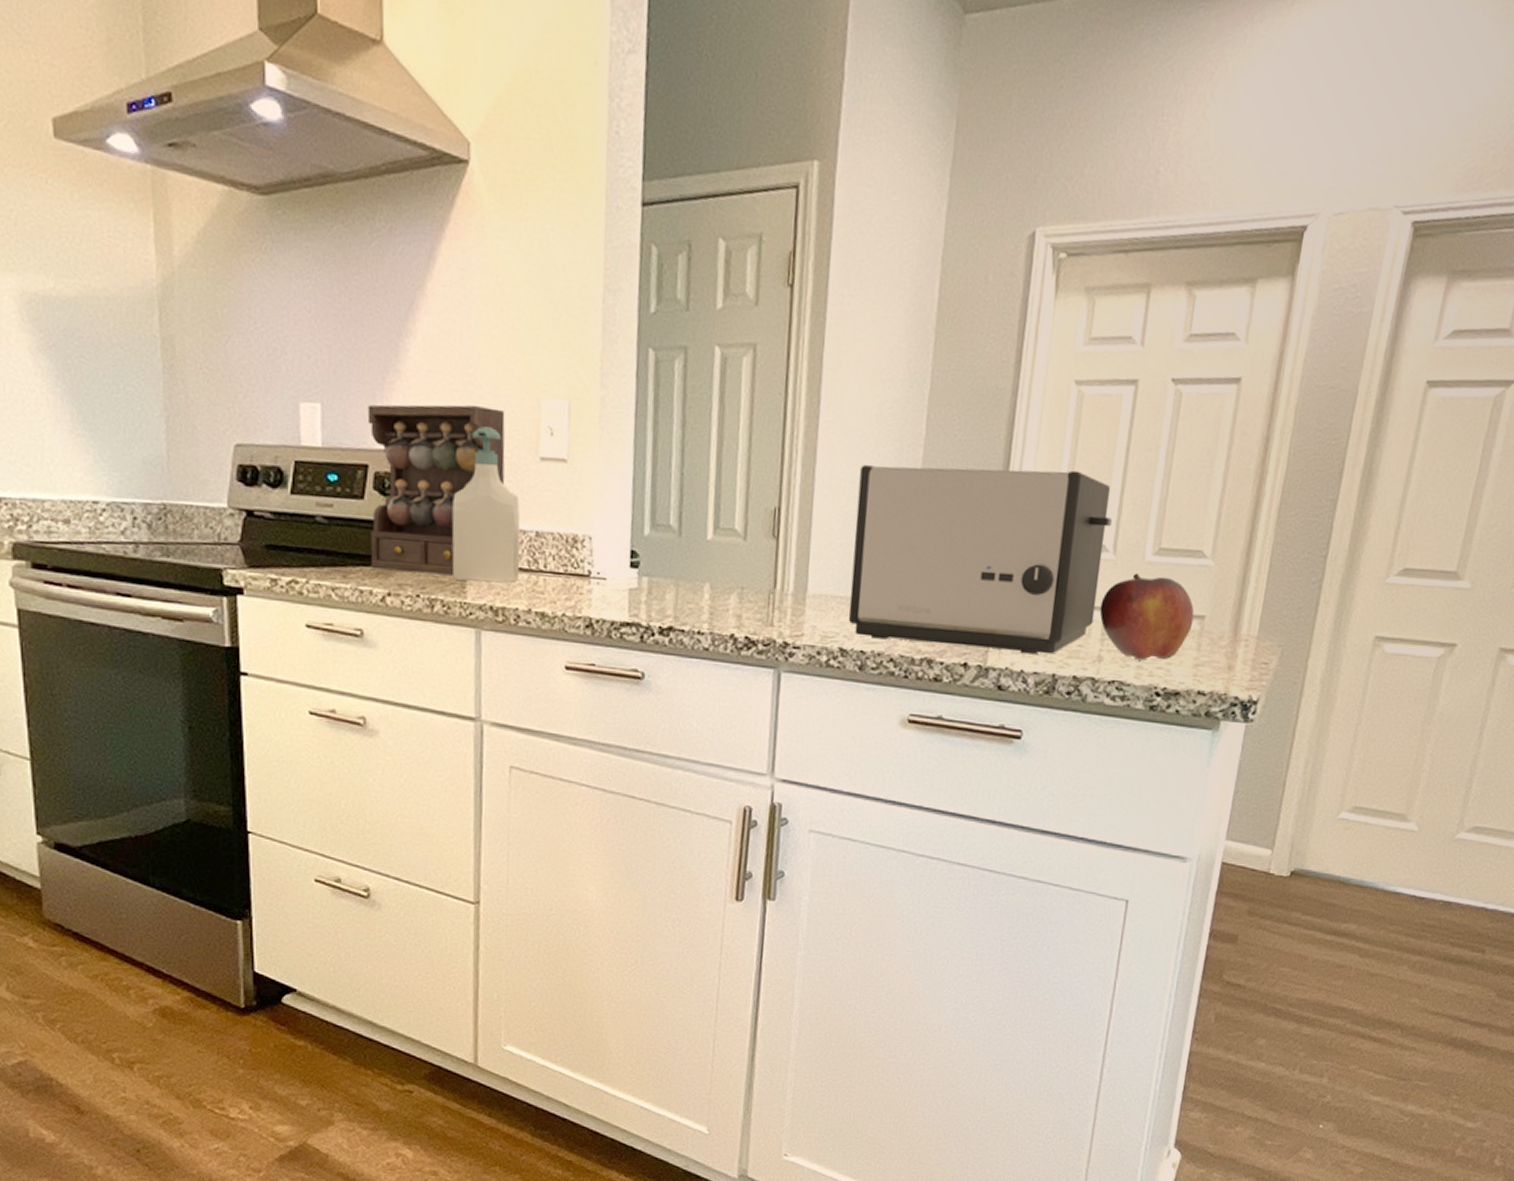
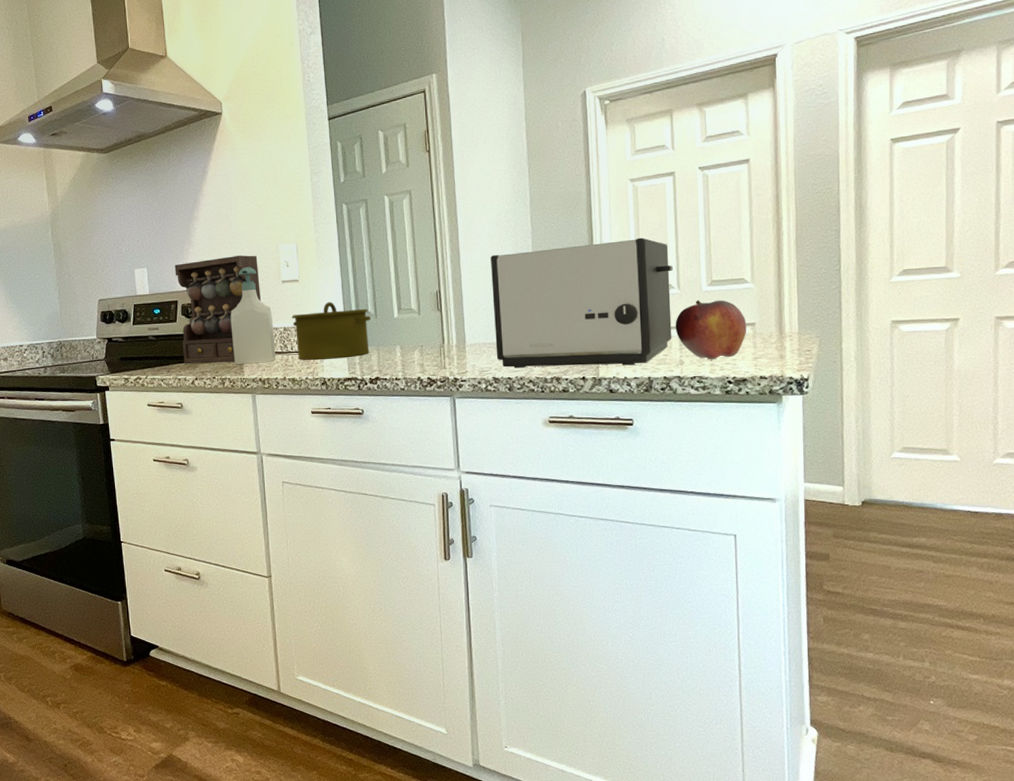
cooking pot: none [550,501,673,592] -> present [292,302,371,360]

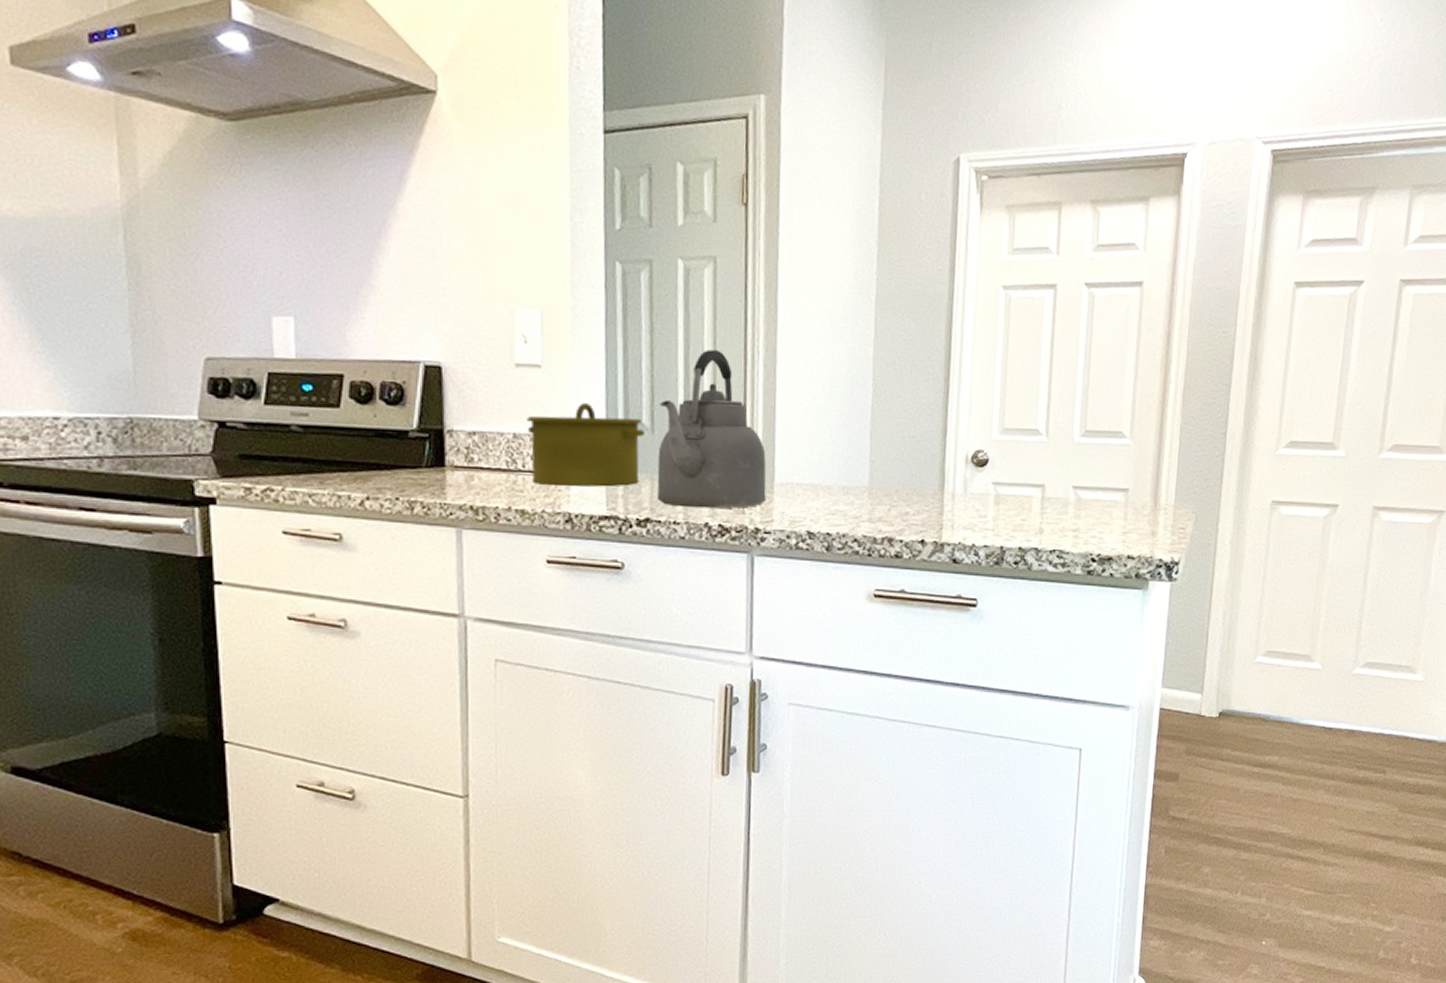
spice rack: present [174,255,261,364] -> none [342,316,480,478]
soap bottle: present [230,267,276,365] -> none [429,336,499,484]
kettle: none [379,255,460,368] -> present [657,349,767,509]
toaster: present [491,237,673,368] -> none [814,364,1043,530]
fruit: present [675,300,747,360] -> none [1038,453,1120,530]

